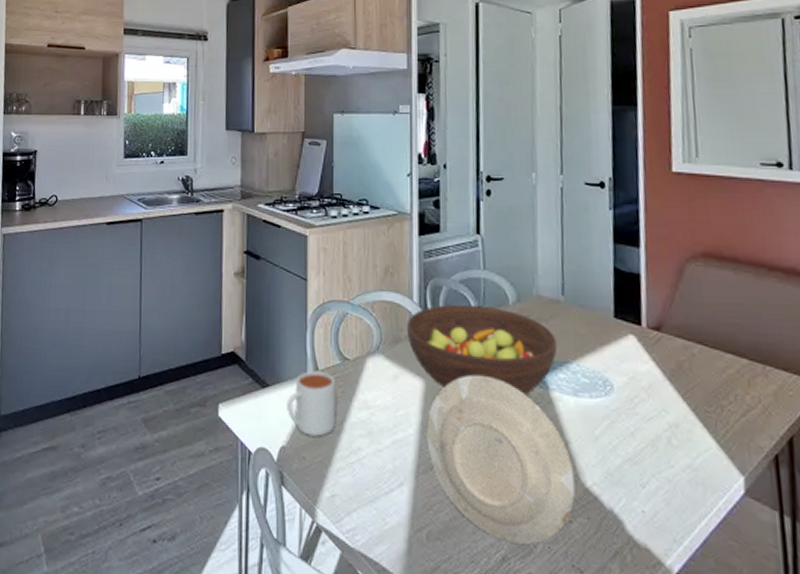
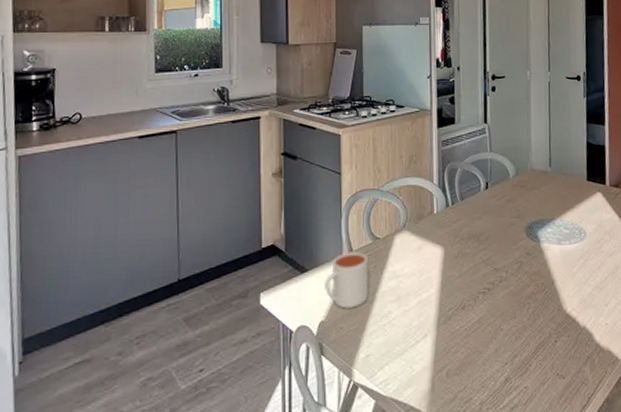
fruit bowl: present [406,304,558,395] -> none [428,181,546,253]
plate: present [426,374,576,545] -> none [445,237,559,367]

